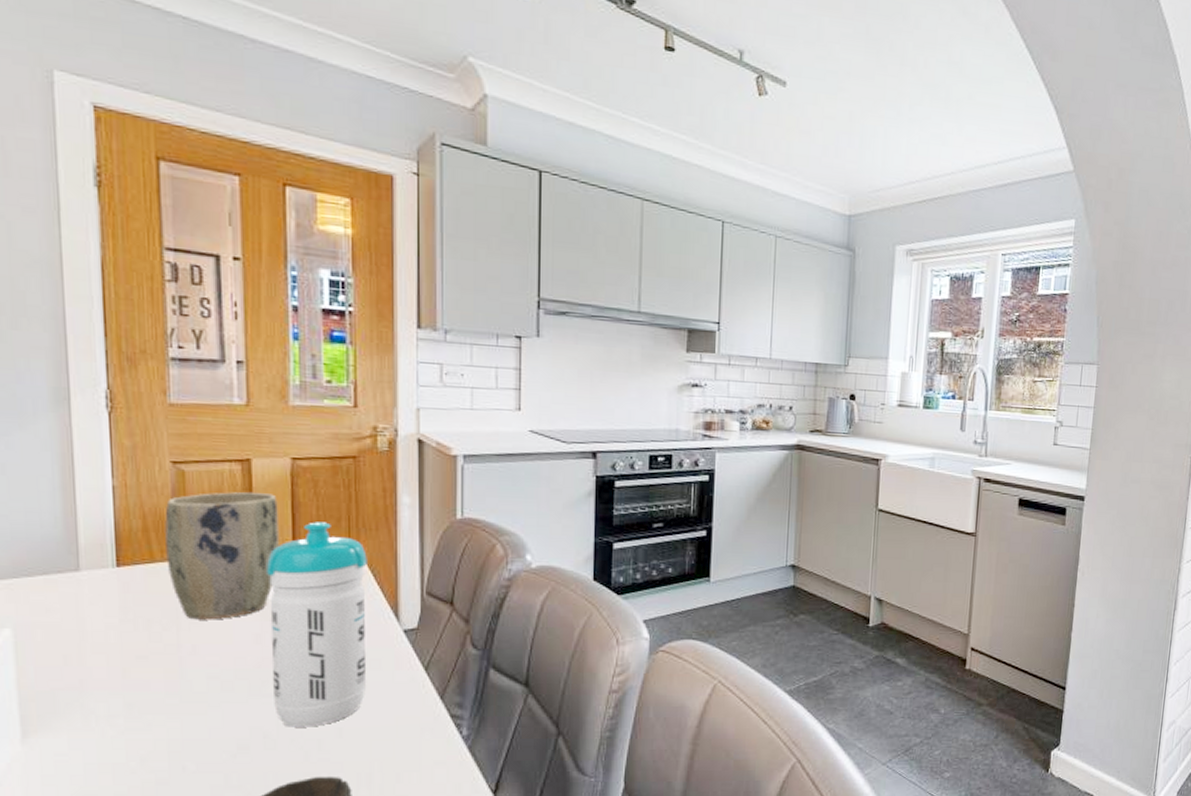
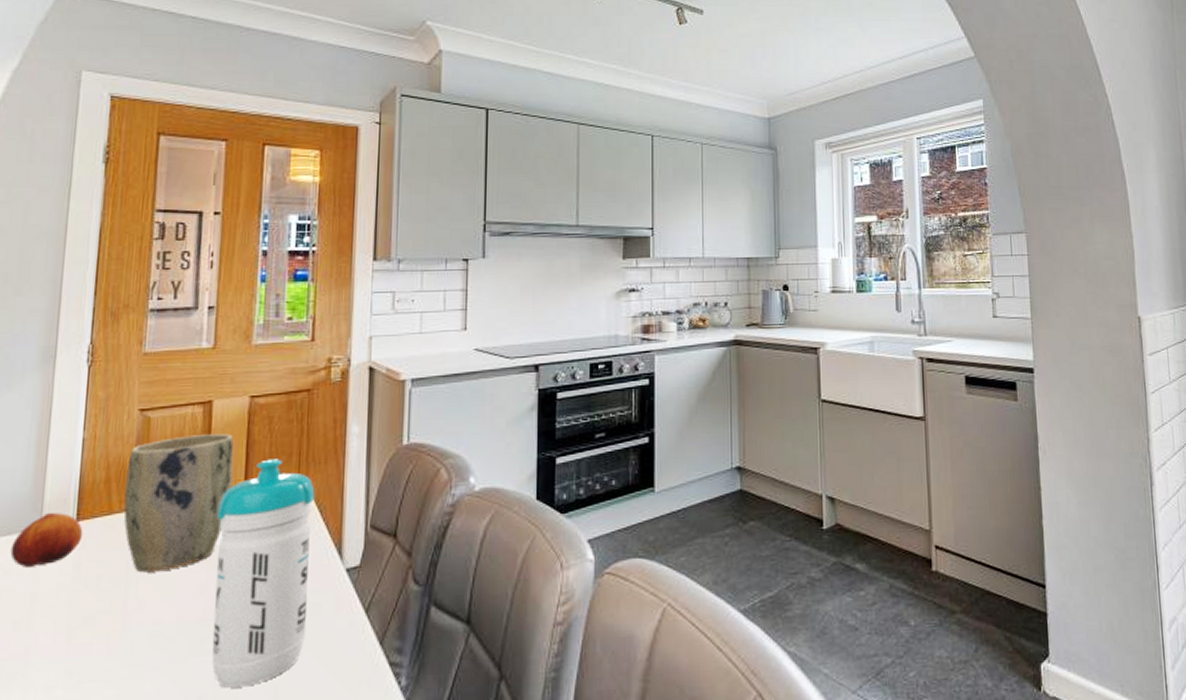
fruit: none [49,557,126,607] -> present [10,513,84,567]

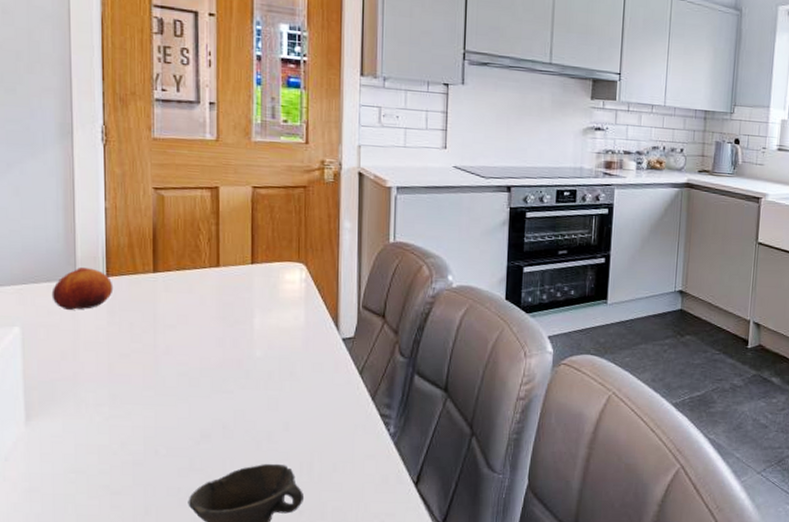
plant pot: present [123,434,234,573] -> none [147,215,241,325]
water bottle: present [212,459,315,688] -> none [228,242,313,421]

